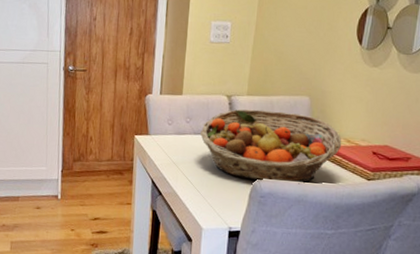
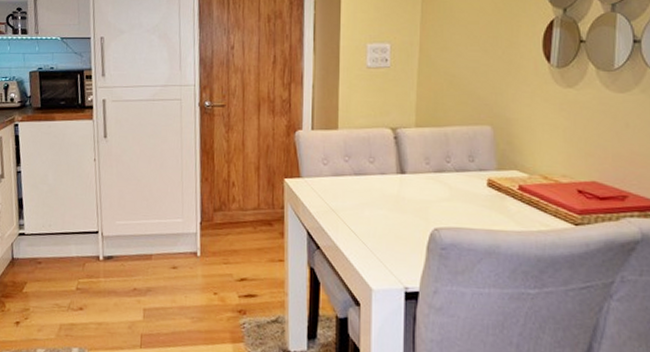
fruit basket: present [200,109,342,184] -> none [362,143,538,233]

